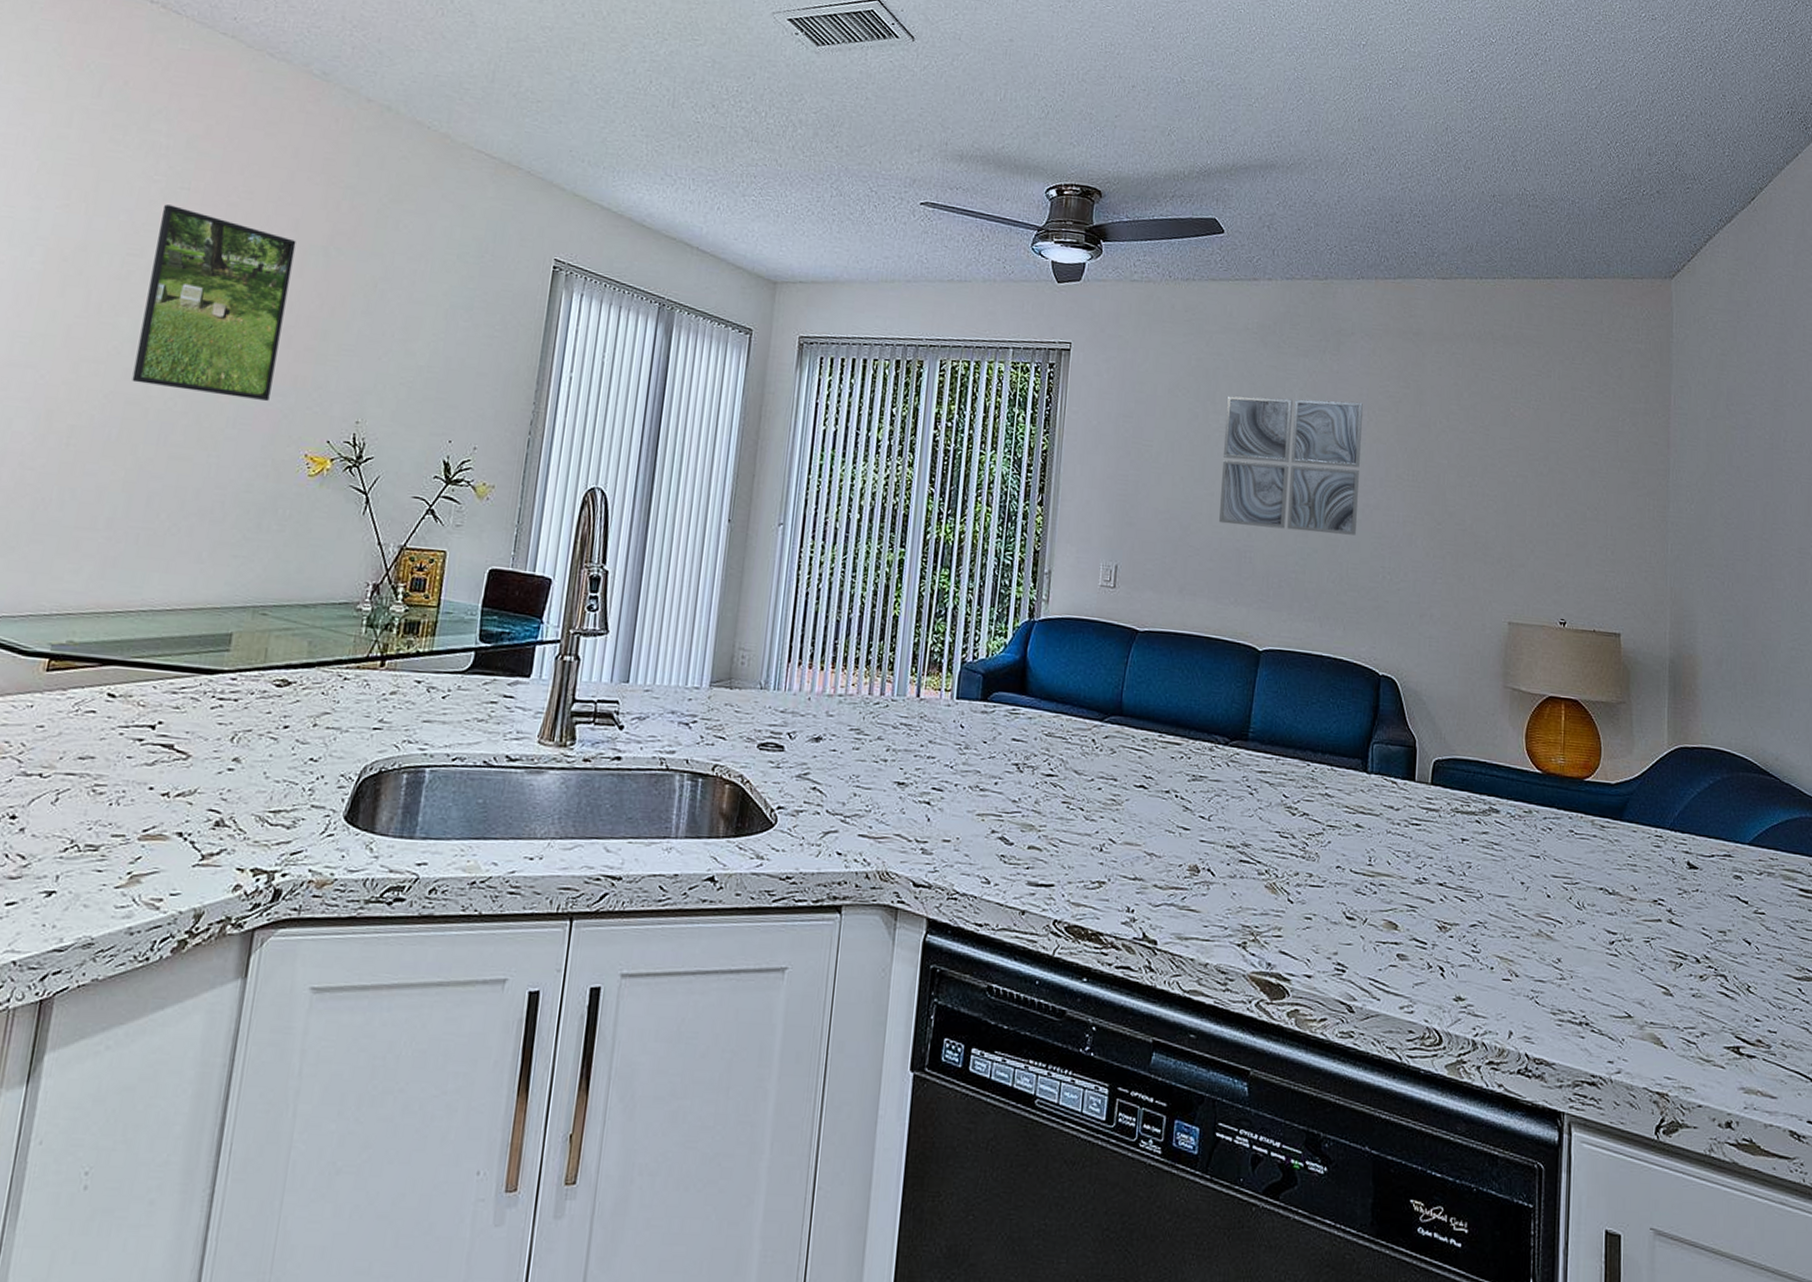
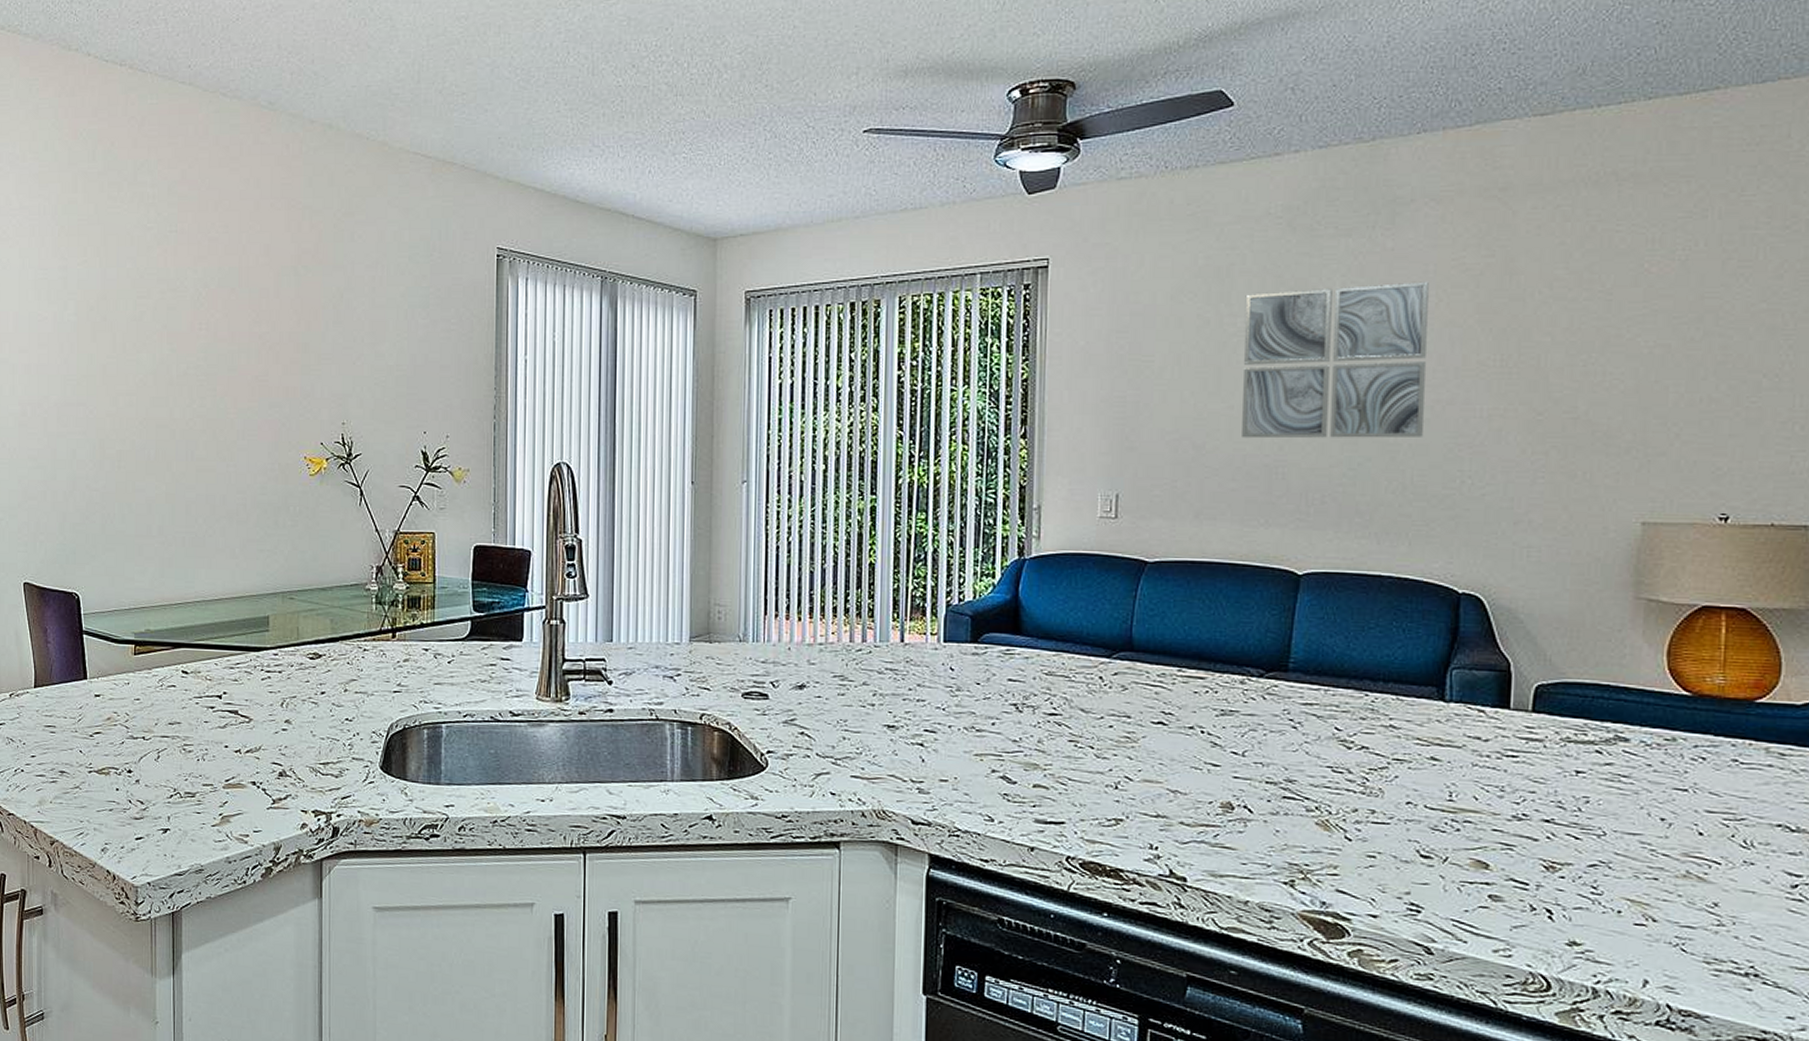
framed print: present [132,204,297,401] -> none [158,248,270,412]

